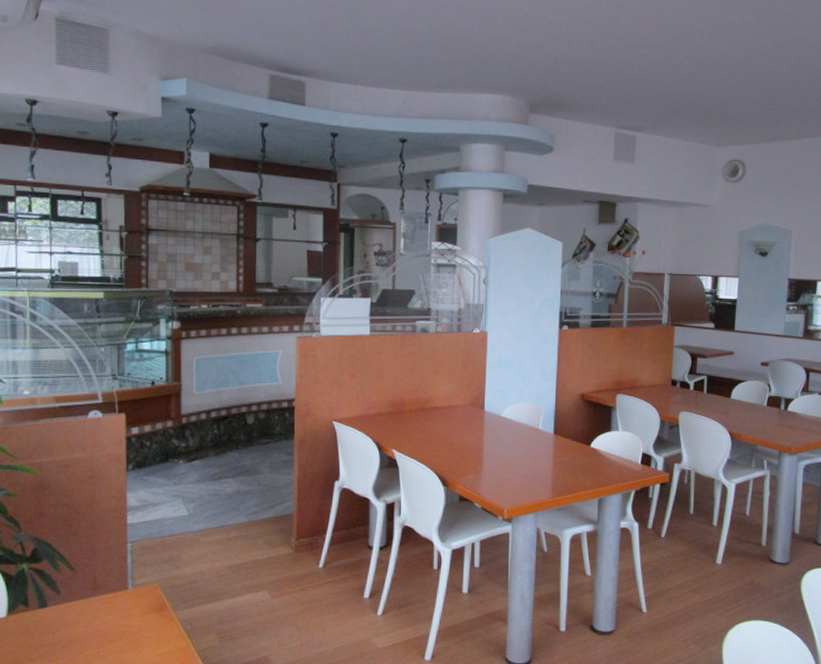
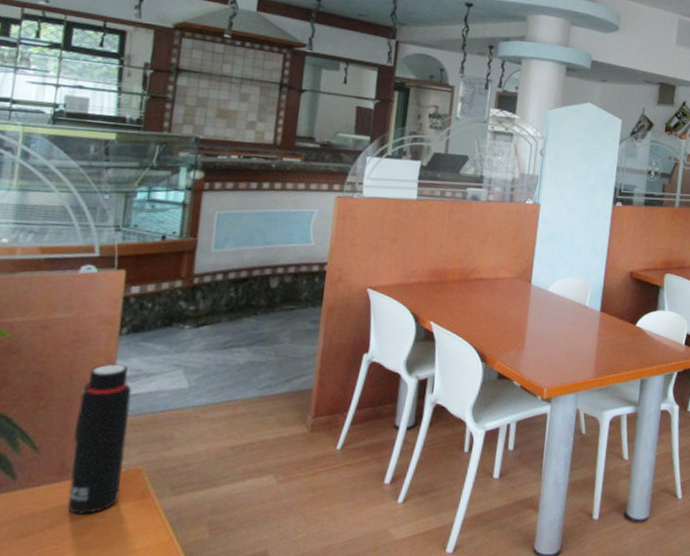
water bottle: none [100,496,143,624] -> present [68,364,132,514]

